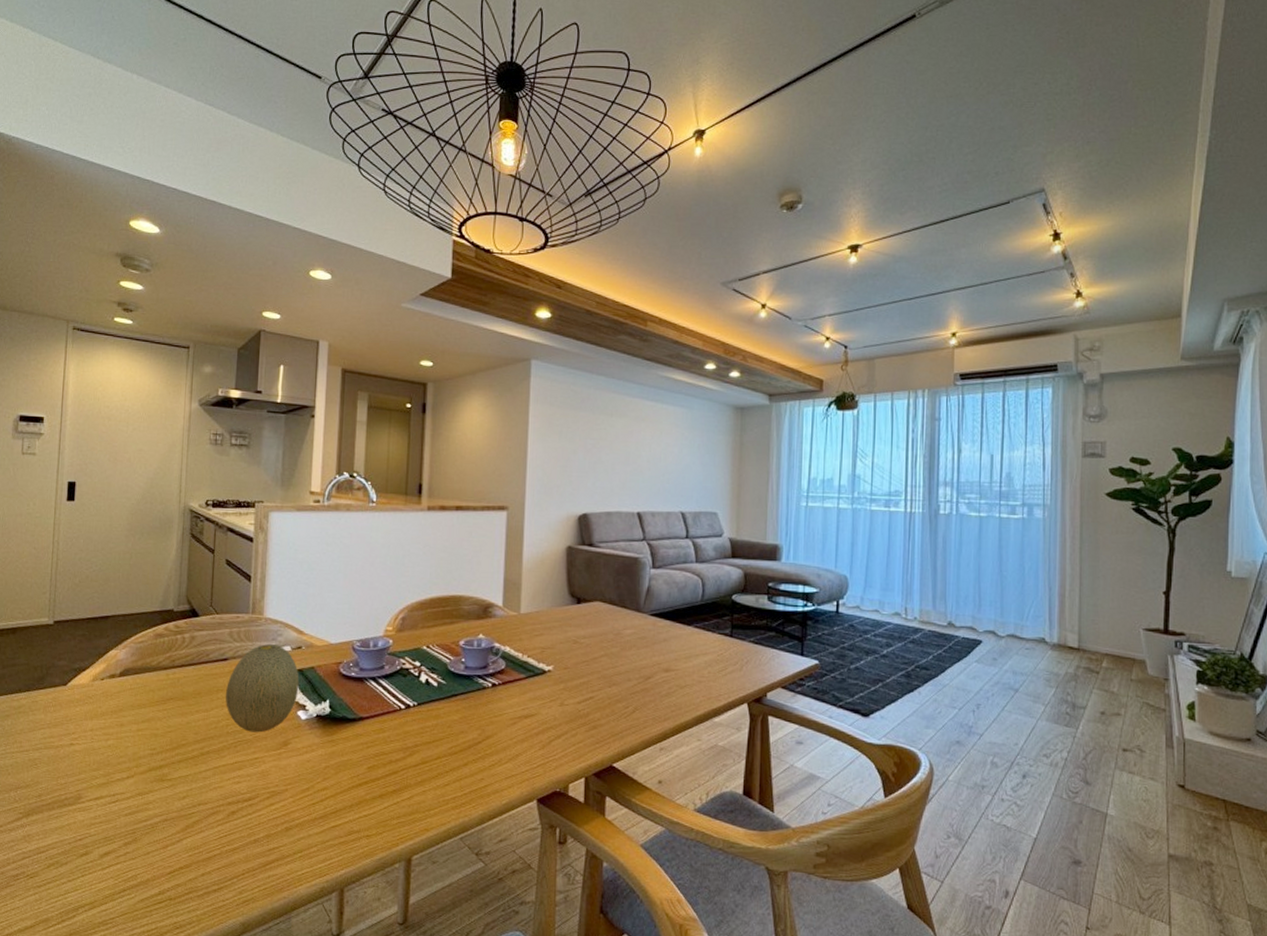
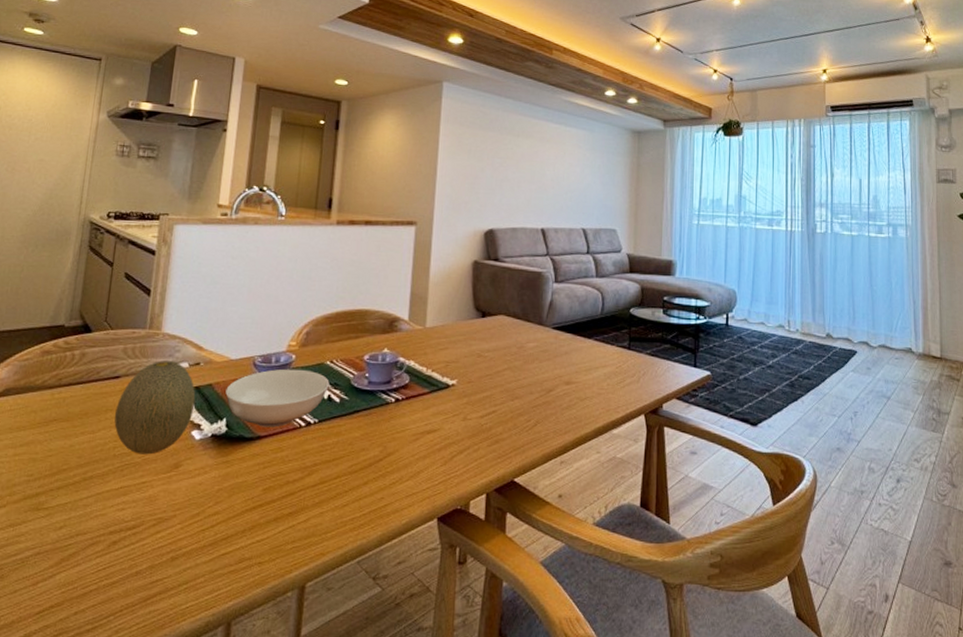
bowl: none [327,653,427,710] -> present [225,368,330,428]

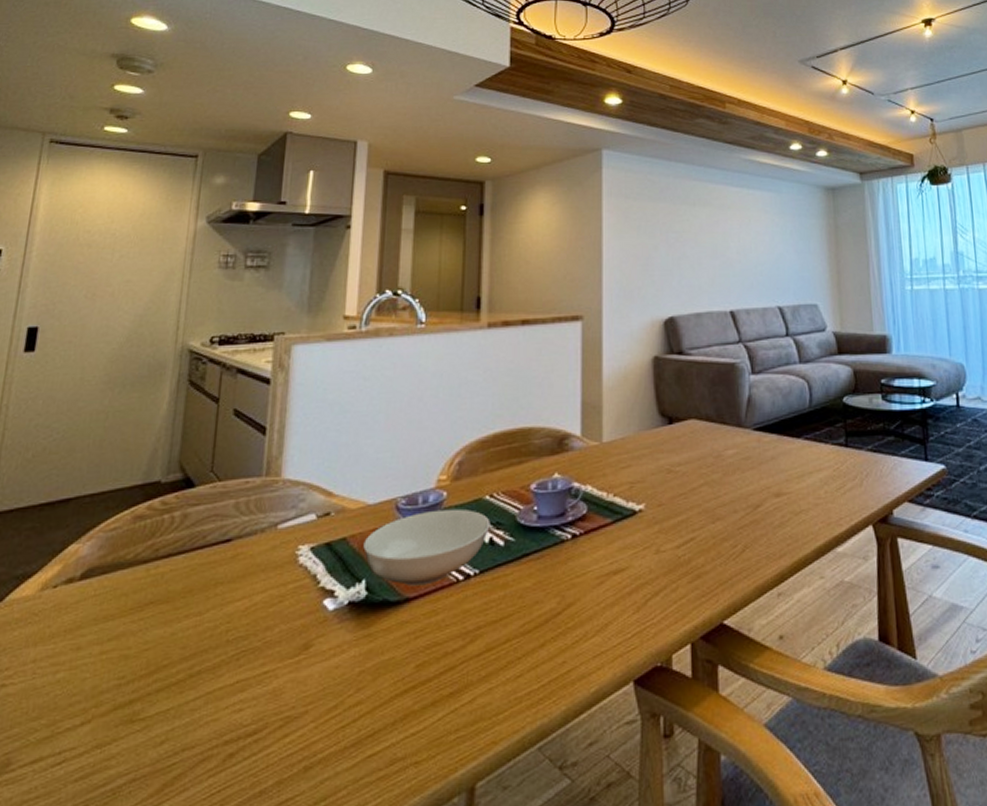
fruit: present [114,361,196,455] -> none [225,513,327,637]

